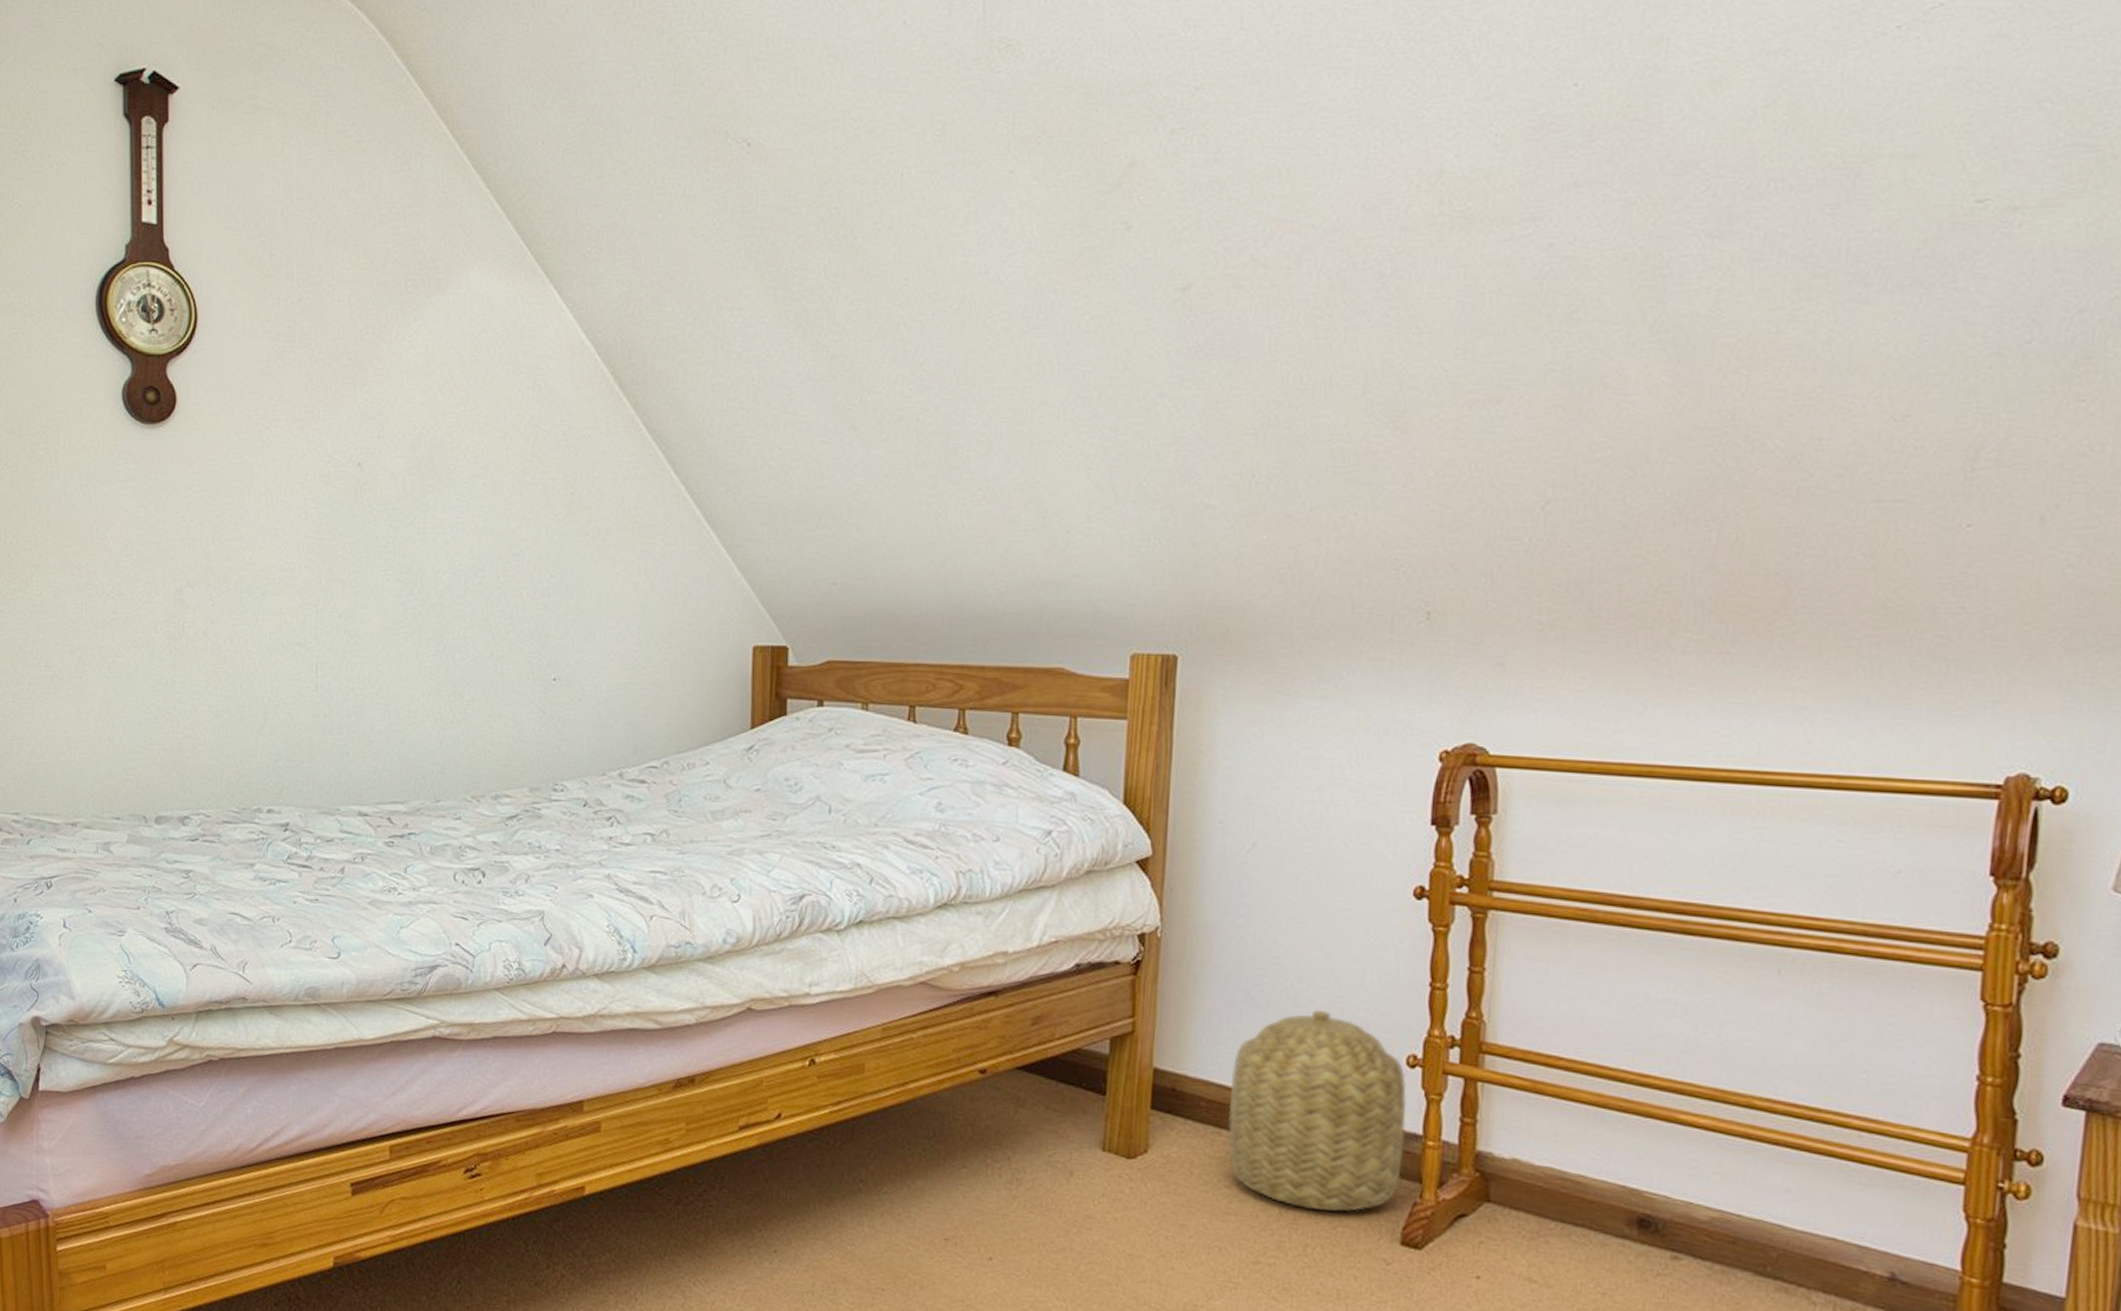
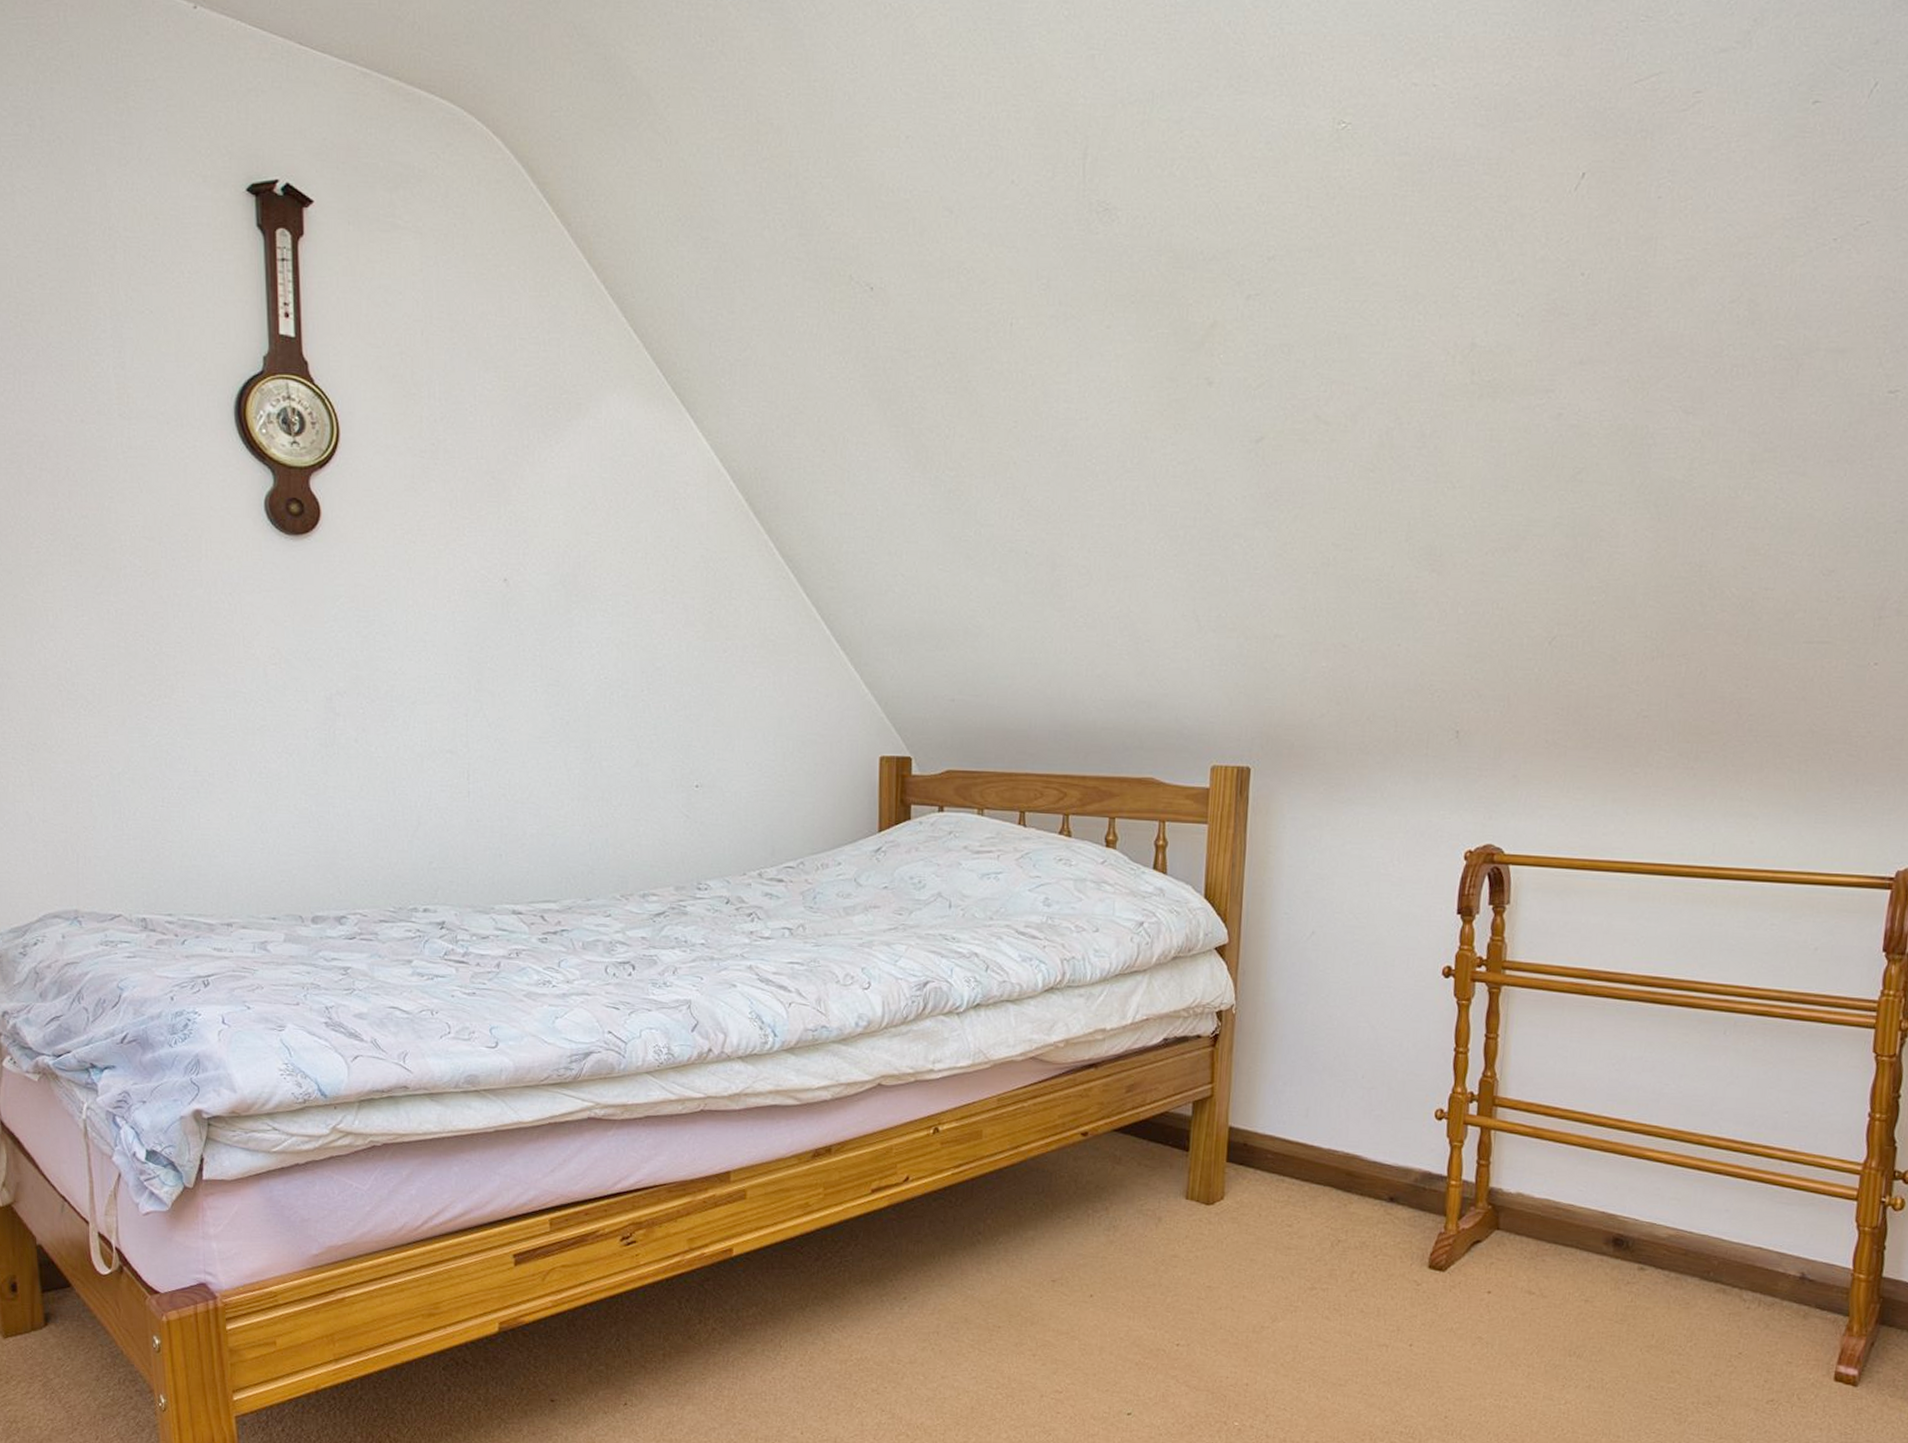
basket: present [1227,1009,1406,1212] -> none [1290,1072,1435,1243]

